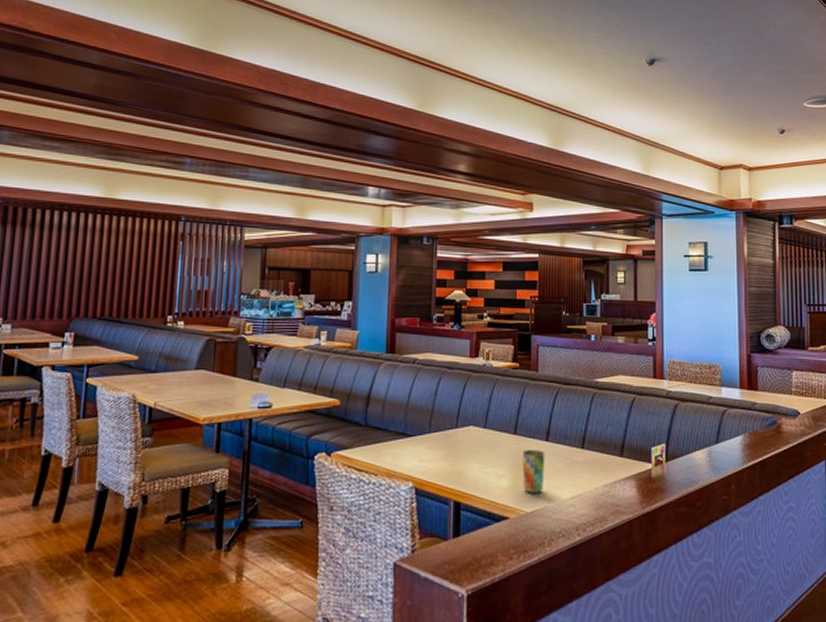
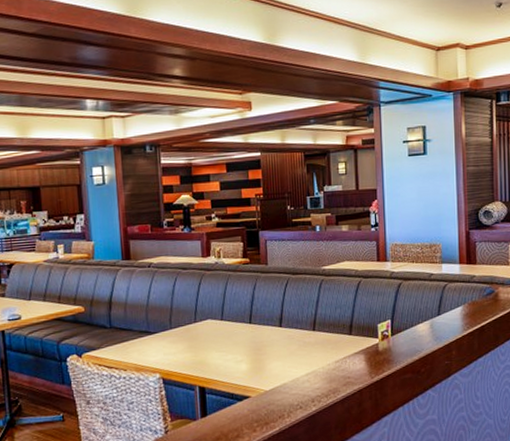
cup: present [522,450,545,493] -> none [258,335,280,374]

